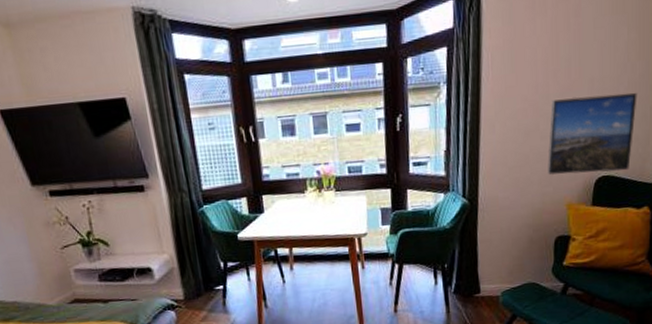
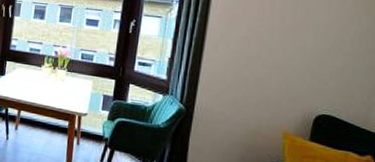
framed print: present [548,92,637,175] -> none [266,35,364,115]

